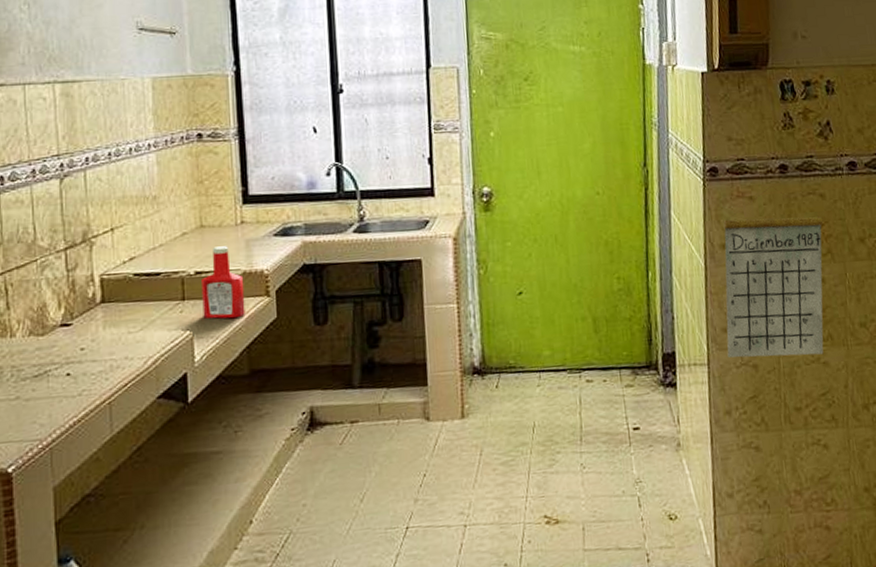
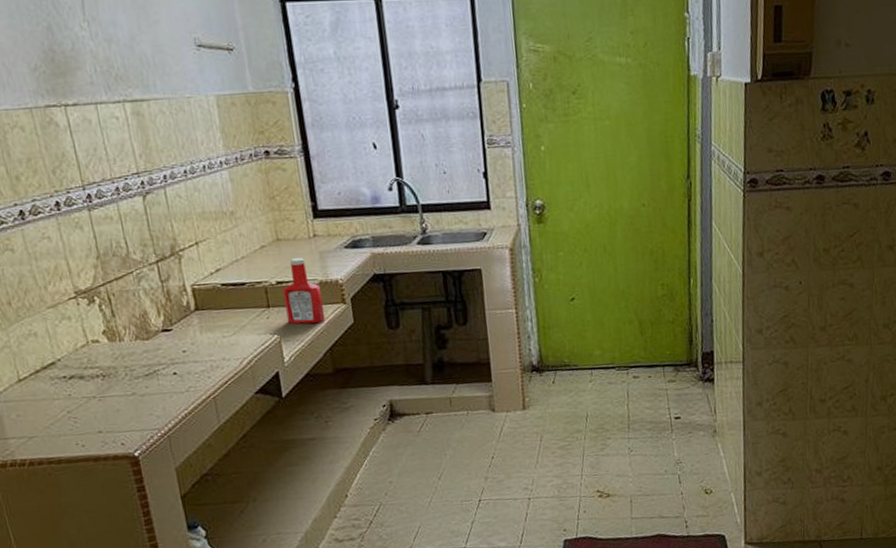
calendar: present [723,186,824,358] -> none [760,196,856,356]

